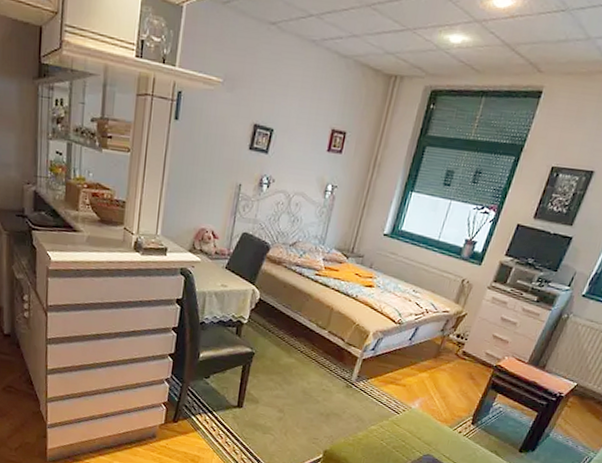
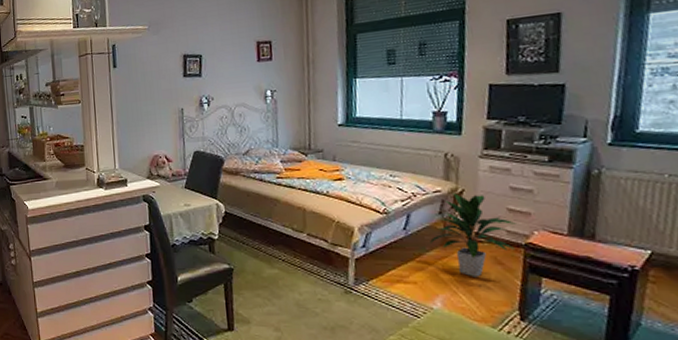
indoor plant: none [426,314,495,387] -> present [430,192,516,277]

